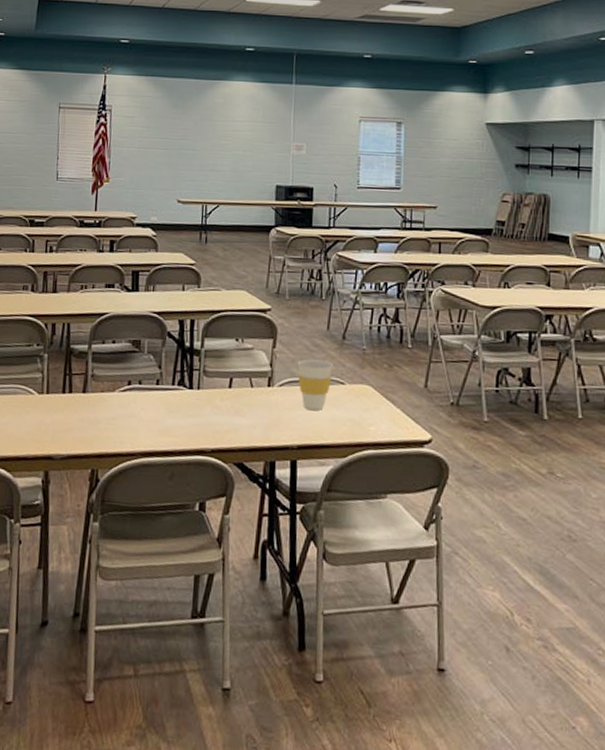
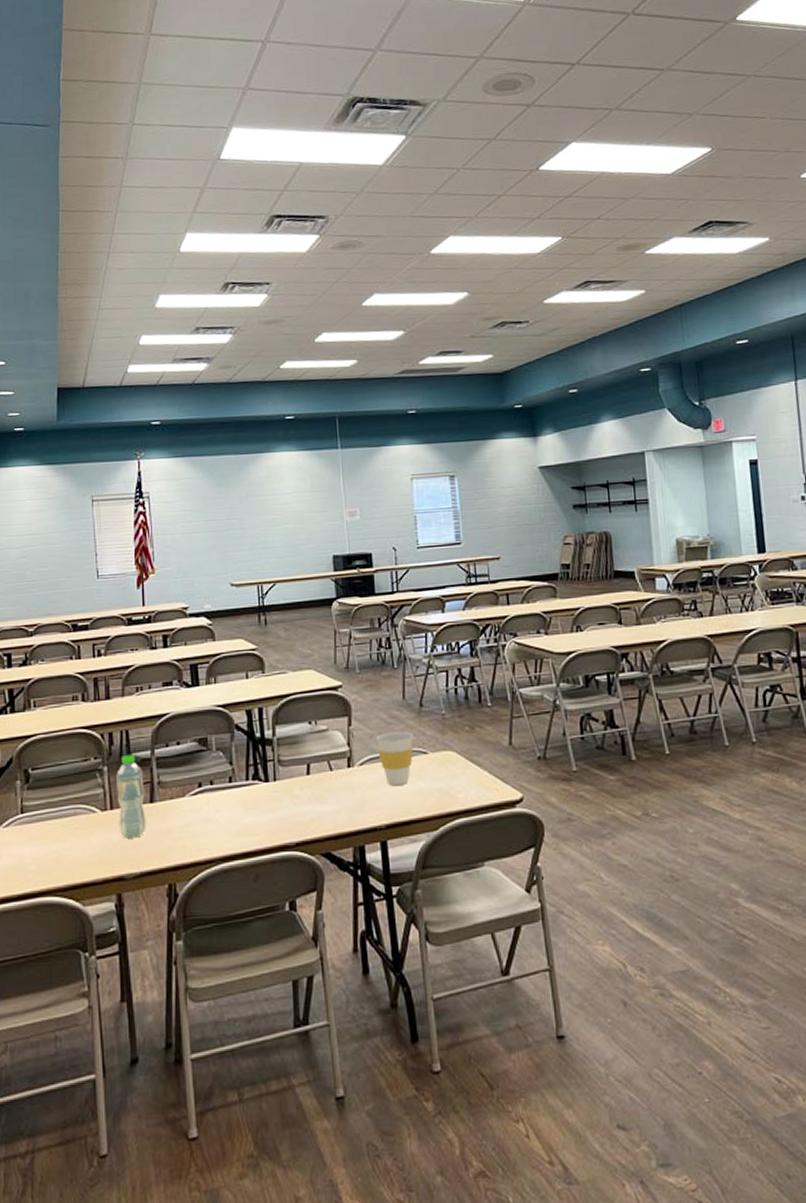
water bottle: none [52,345,80,423] -> present [116,754,146,838]

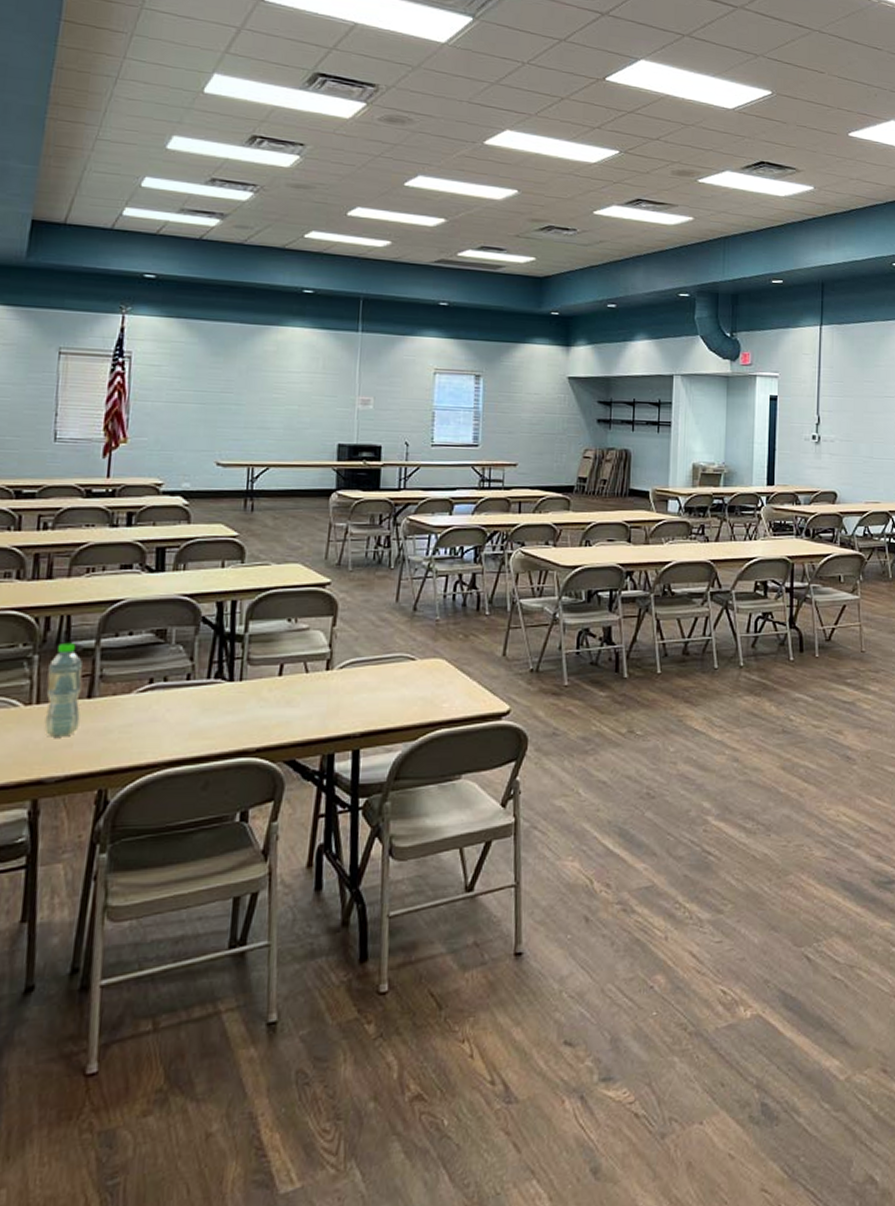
cup: present [376,731,414,786] -> none [361,635,403,693]

